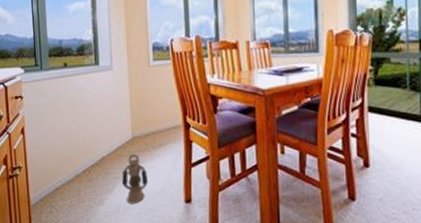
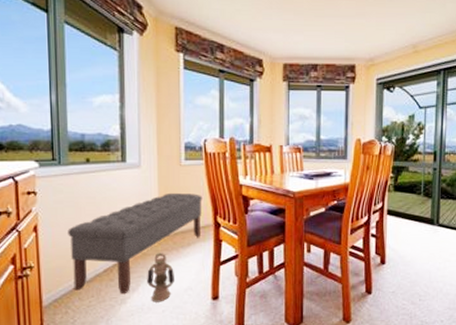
bench: none [50,93,172,195] -> present [68,192,203,295]

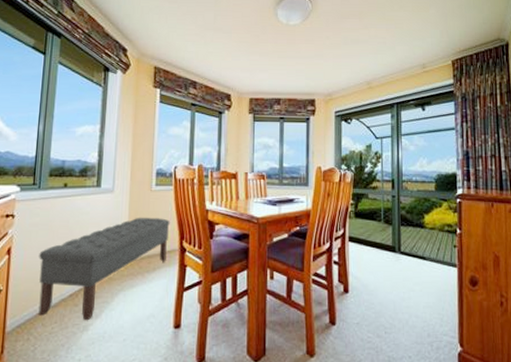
lantern: present [147,253,174,303] -> none [111,278,138,330]

